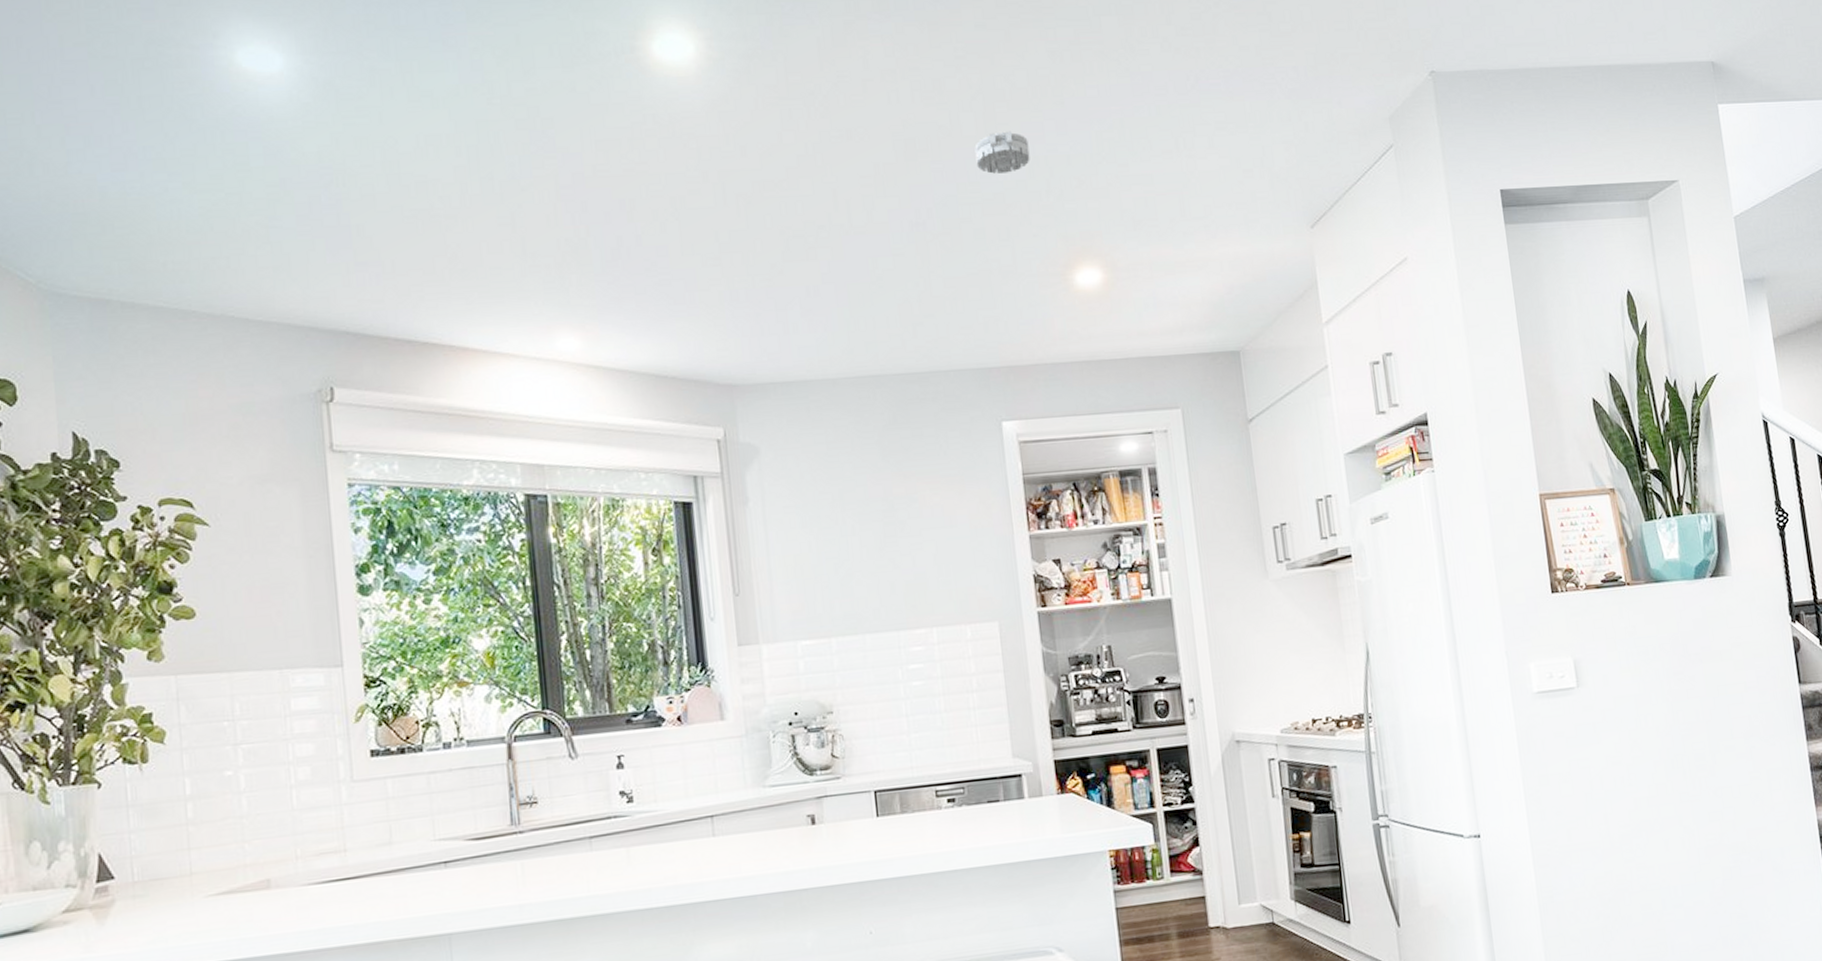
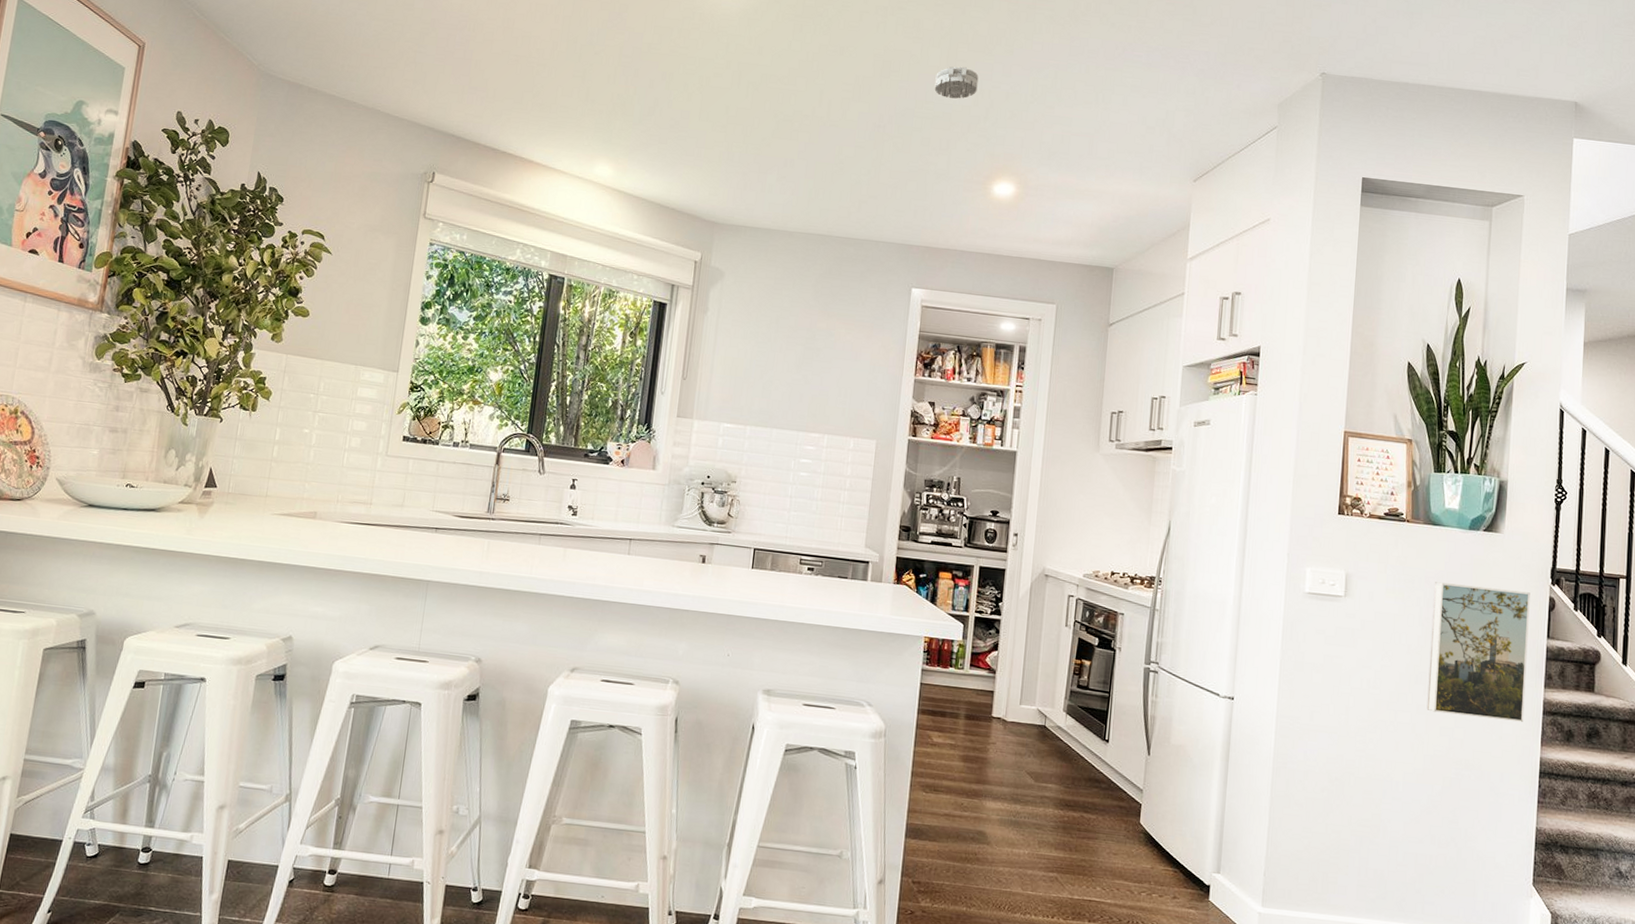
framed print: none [1670,636,1793,797] -> present [1426,582,1530,722]

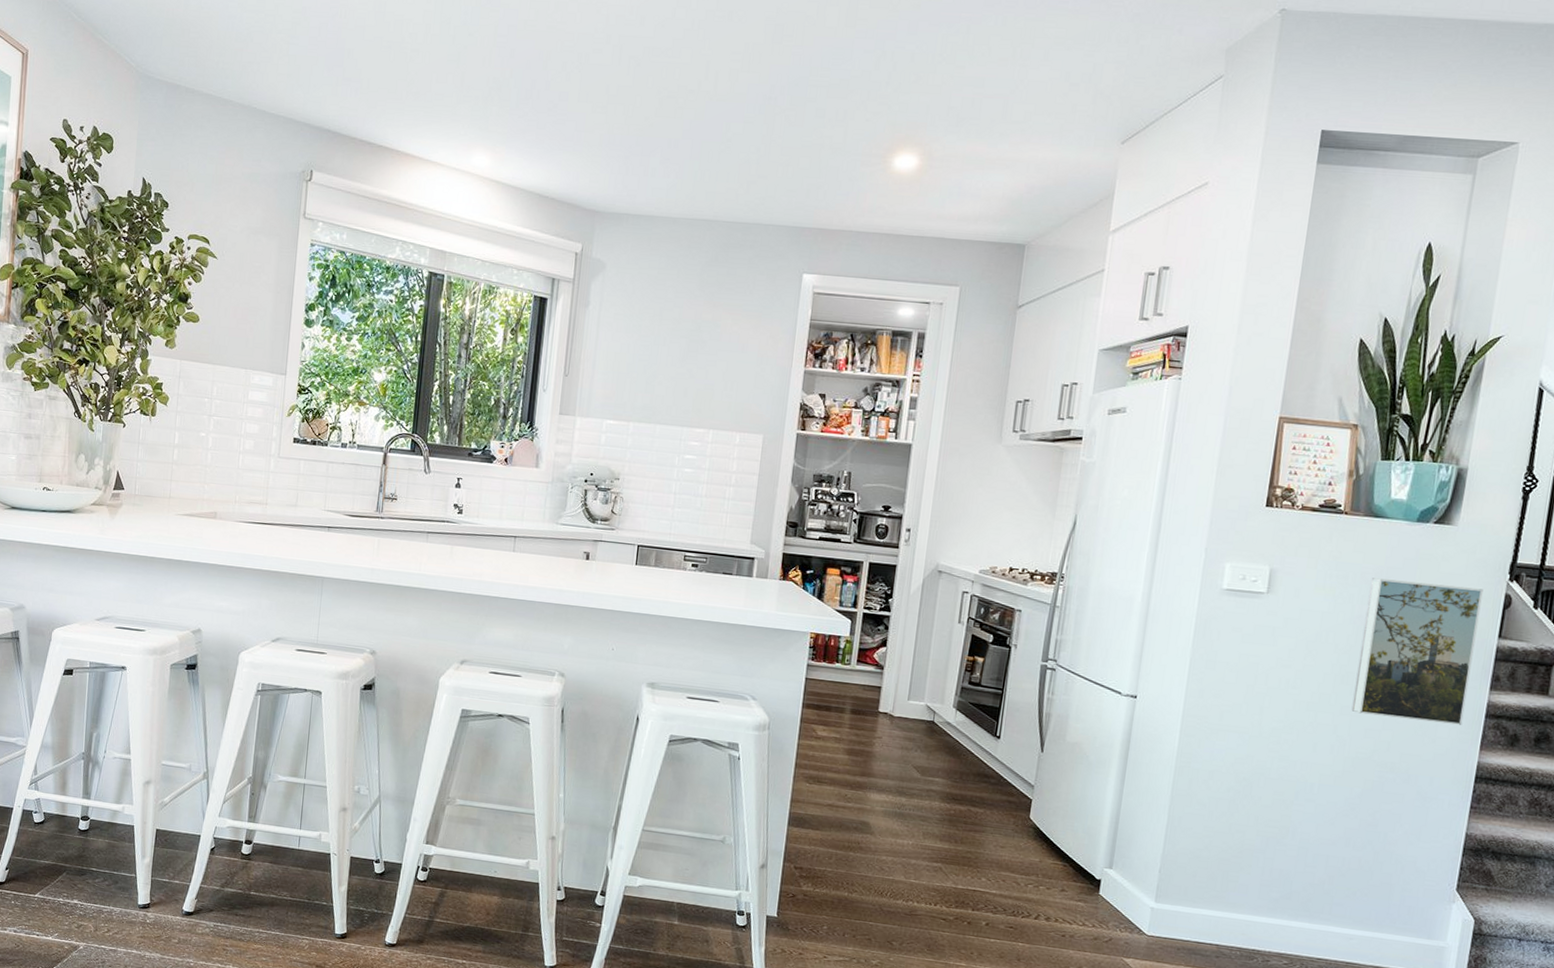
smoke detector: present [934,66,979,99] -> none [831,26,881,63]

